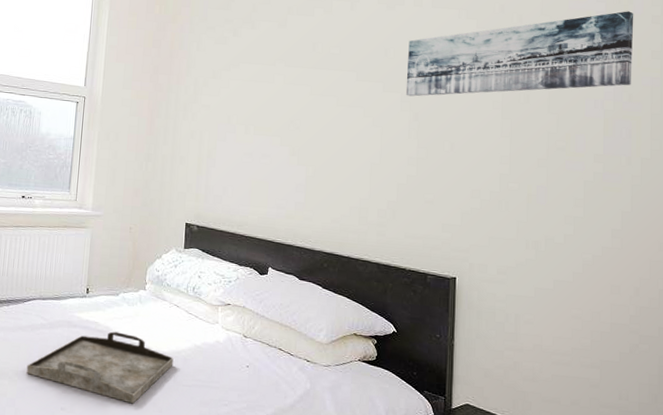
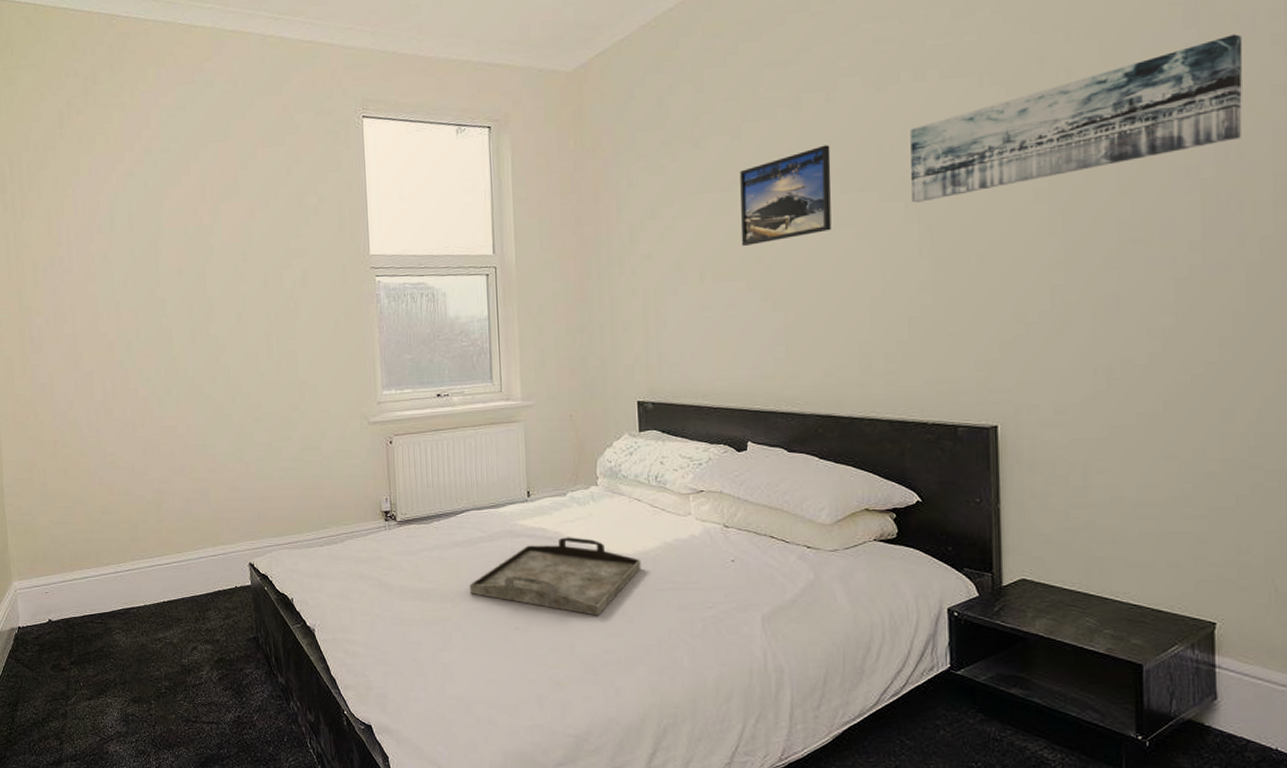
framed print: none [279,42,351,110] -> present [740,145,832,246]

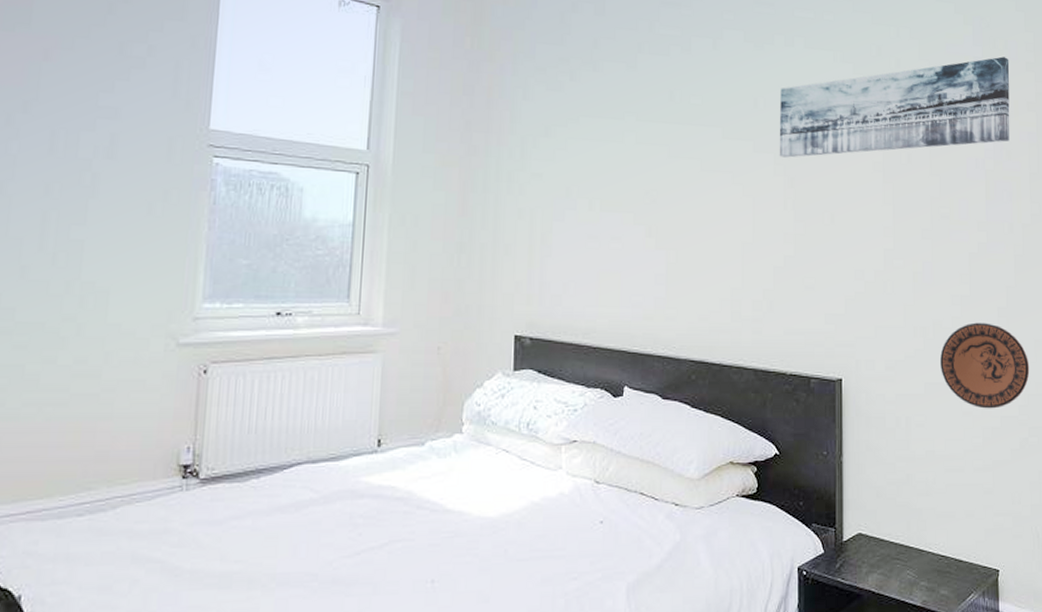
serving tray: present [469,537,641,616] -> none [289,497,504,597]
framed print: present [740,145,832,246] -> none [630,89,715,178]
decorative plate: none [1132,356,1268,452] -> present [940,322,1030,409]

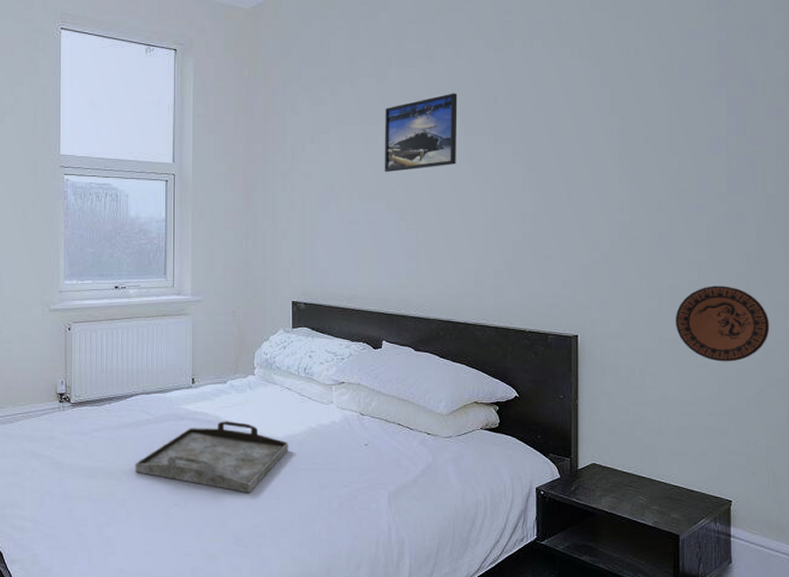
serving tray: none [289,497,504,597] -> present [135,421,289,493]
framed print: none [630,89,715,178] -> present [384,93,458,172]
wall art: present [779,56,1010,158] -> none [518,37,757,147]

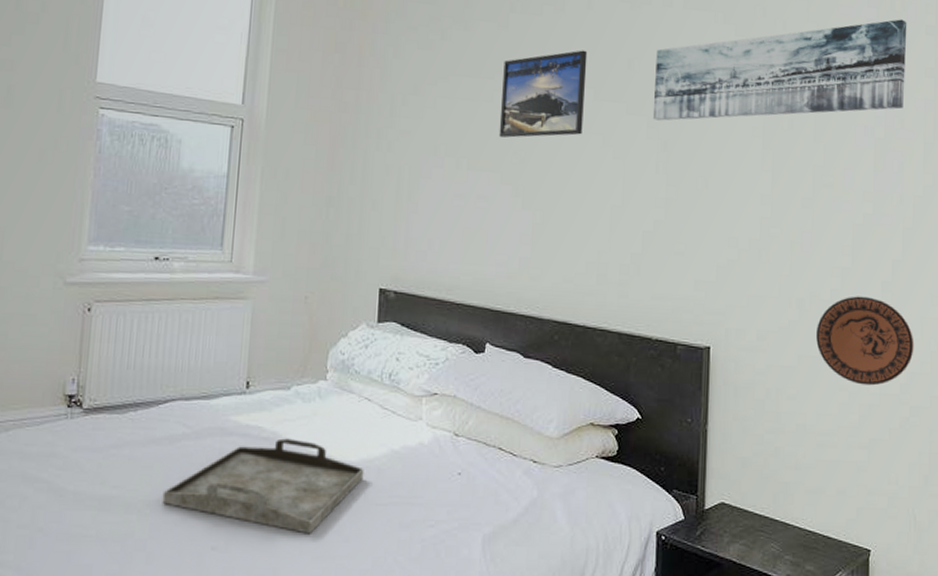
wall art: none [518,37,757,147] -> present [652,19,907,121]

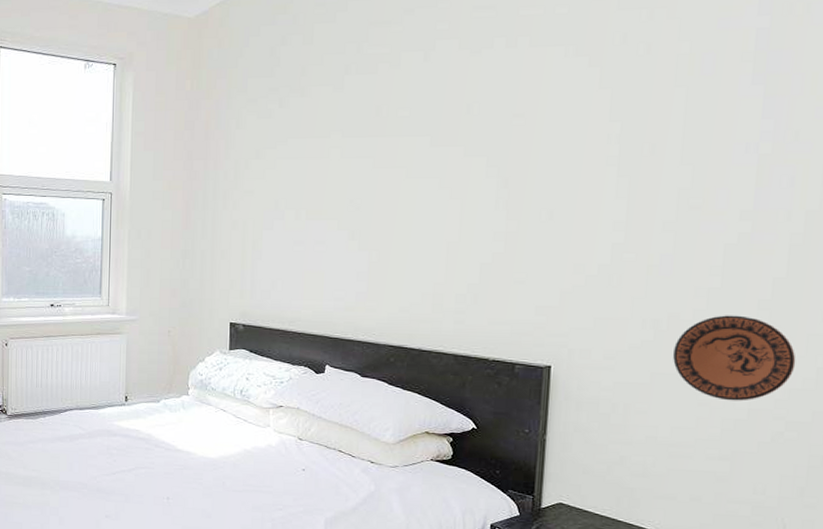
serving tray: present [162,438,364,534] -> none [67,439,222,510]
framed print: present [498,50,588,138] -> none [335,101,424,188]
wall art: present [652,19,907,121] -> none [492,23,811,159]

